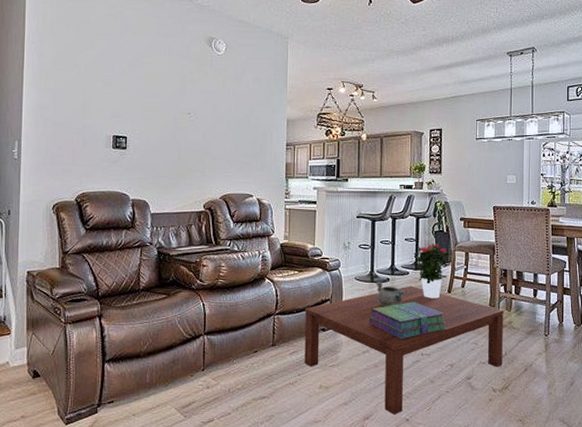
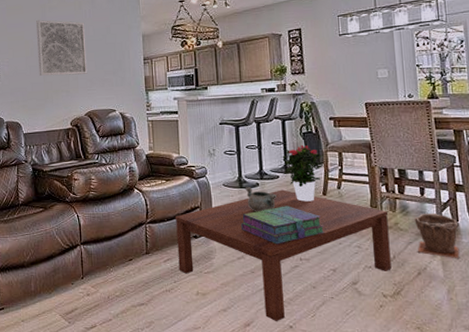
wall art: none [173,91,228,155] -> present [36,19,88,76]
plant pot: none [526,314,562,356] -> present [414,213,460,258]

